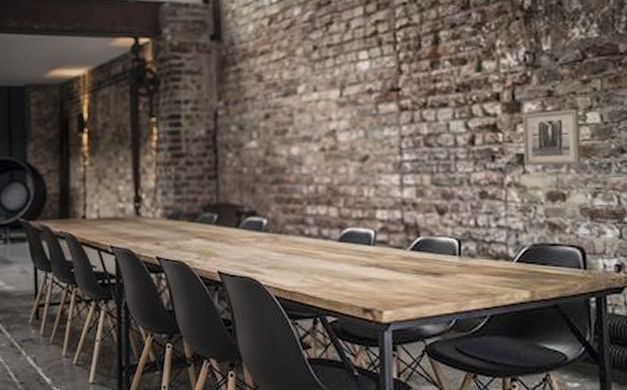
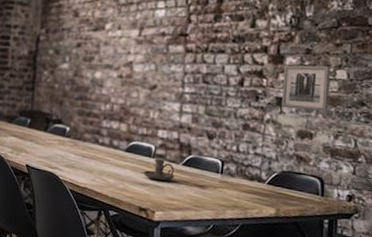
candle holder: none [364,246,403,273] -> present [144,159,175,181]

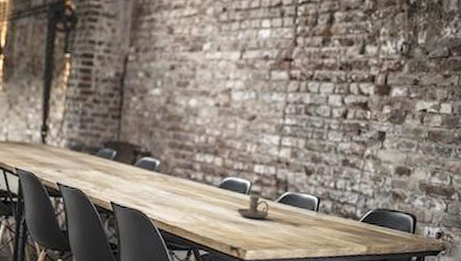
wall art: present [282,65,331,112] -> none [383,97,437,147]

